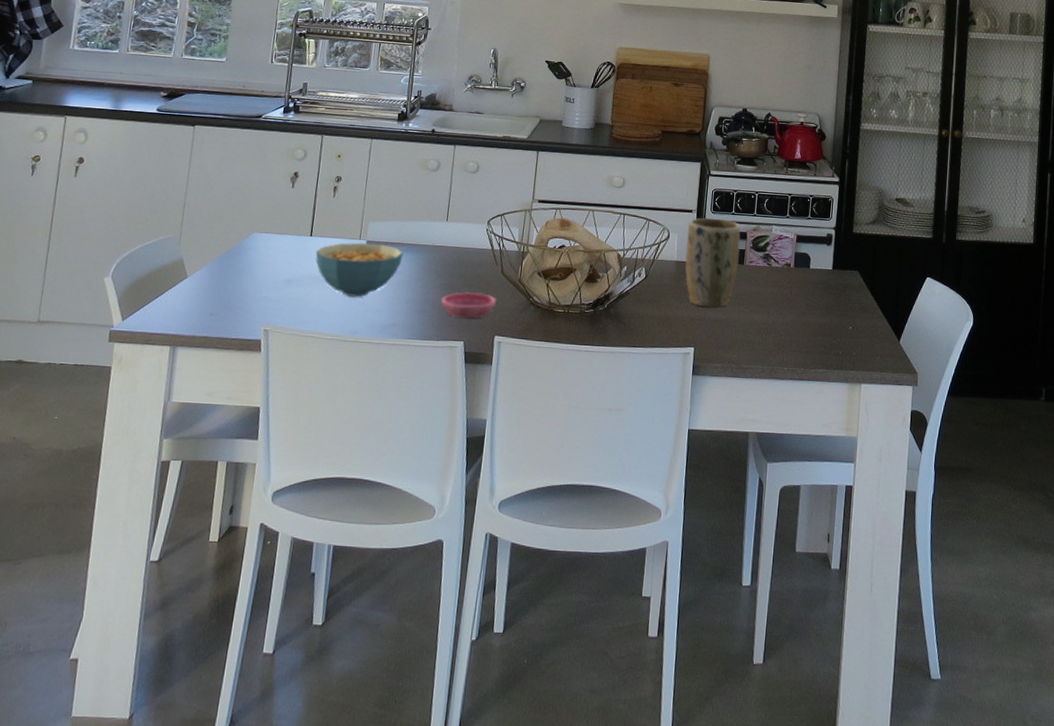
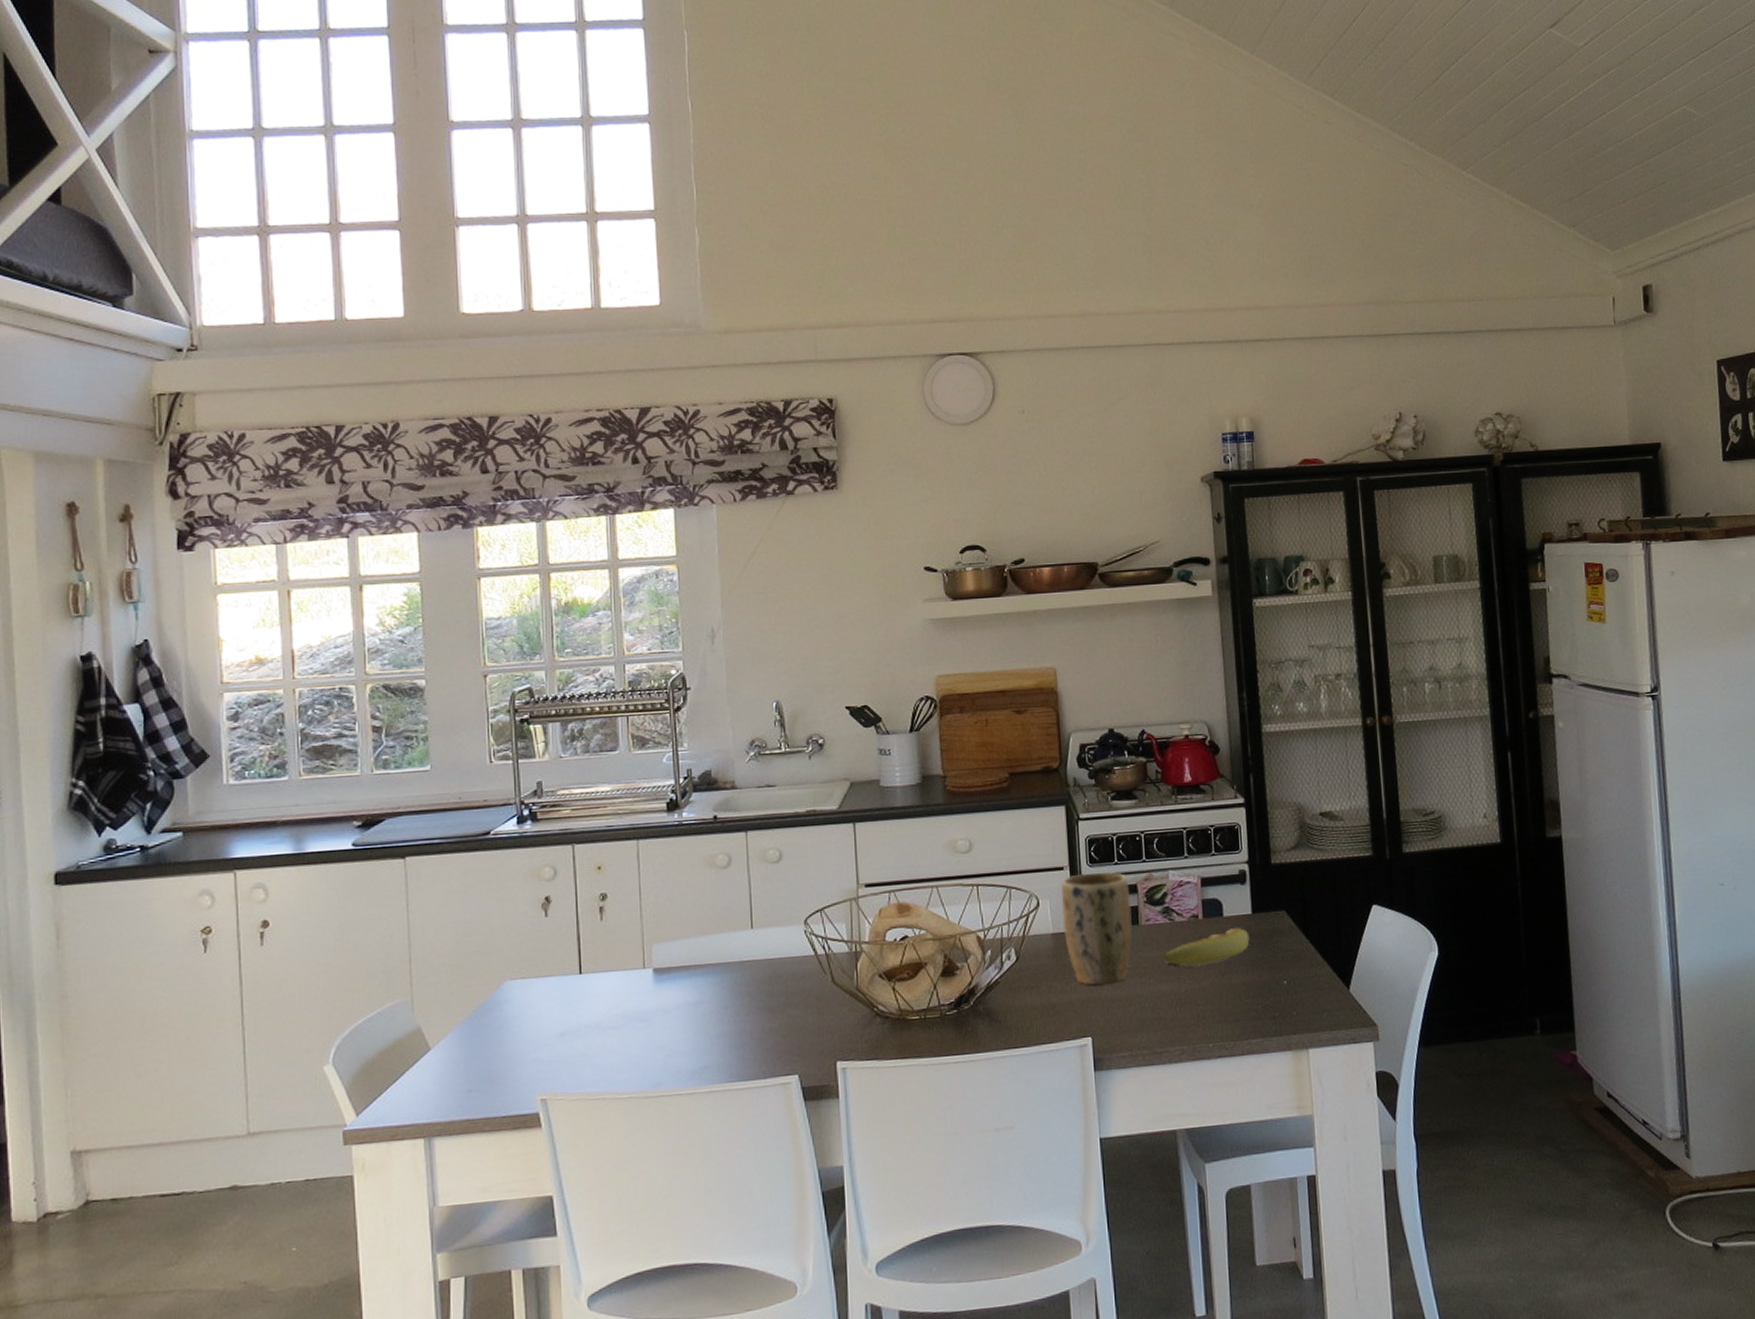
cereal bowl: present [315,242,403,298] -> none [590,970,703,1043]
saucer: present [441,291,497,319] -> none [761,1010,833,1047]
banana: none [759,279,828,304] -> present [1164,928,1250,968]

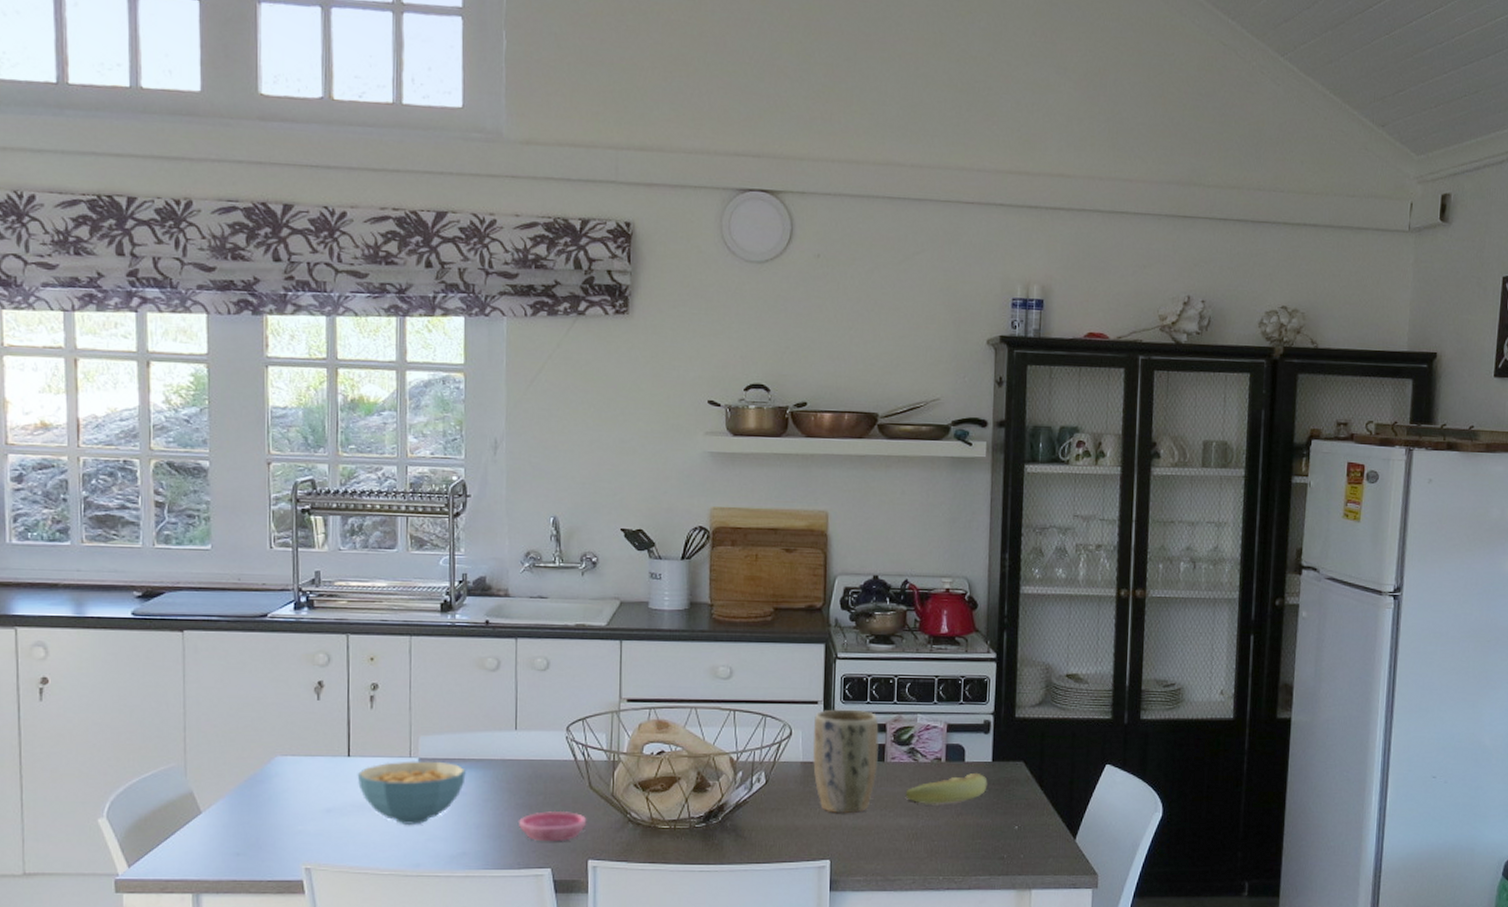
cereal bowl: none [590,970,703,1043] -> present [357,761,466,826]
saucer: none [761,1010,833,1047] -> present [519,810,587,842]

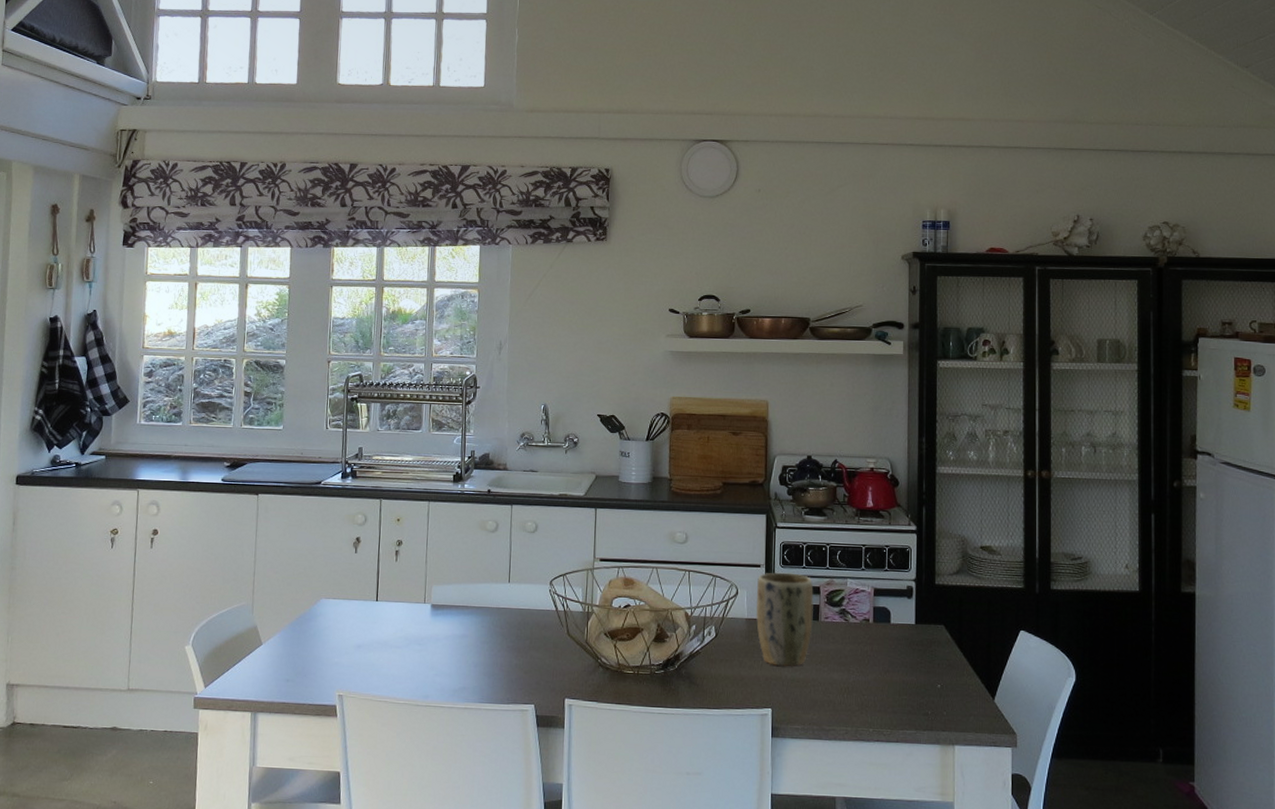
cereal bowl: present [357,761,466,826] -> none [382,606,468,662]
saucer: present [519,810,587,842] -> none [509,653,565,682]
banana: present [905,773,988,805] -> none [837,634,912,662]

